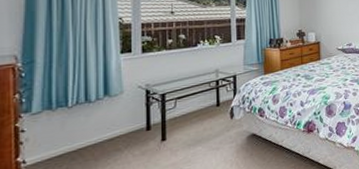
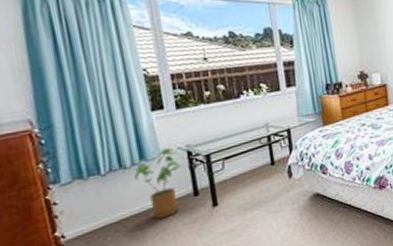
house plant: none [97,85,140,150] -> present [134,147,183,219]

